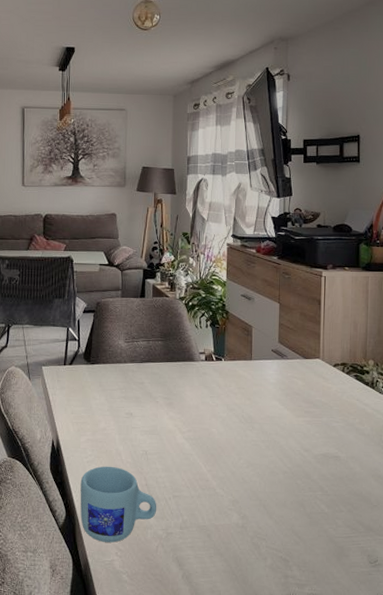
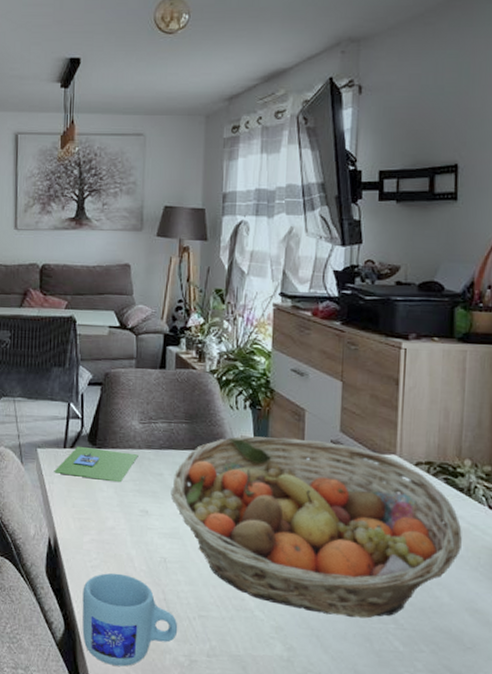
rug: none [56,363,124,392] -> present [54,446,139,483]
fruit basket: none [150,349,368,489] -> present [170,436,462,619]

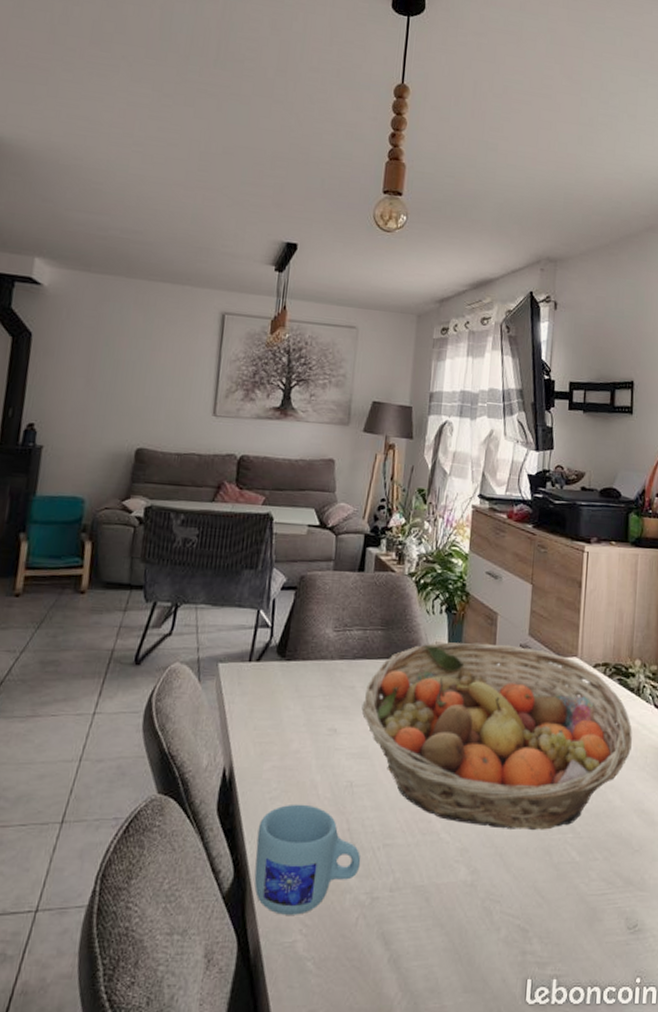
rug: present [54,446,139,483] -> none [235,658,330,699]

